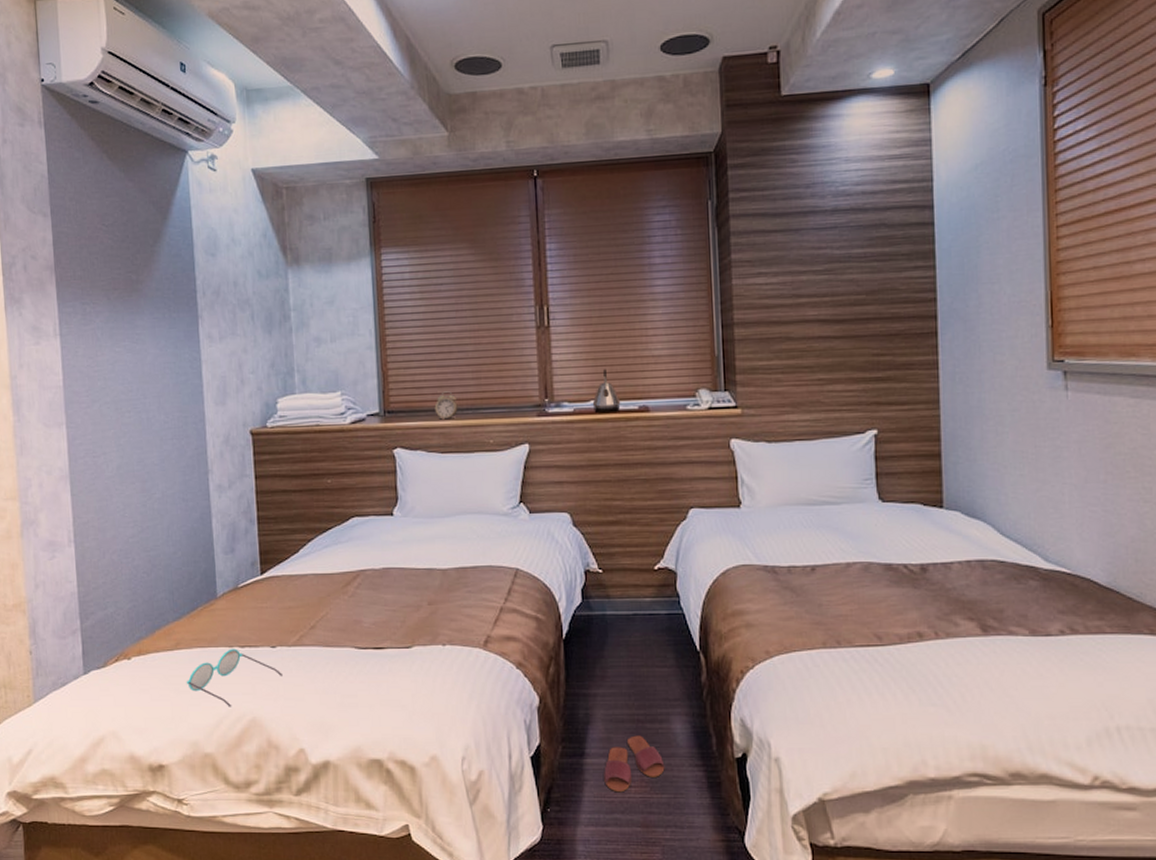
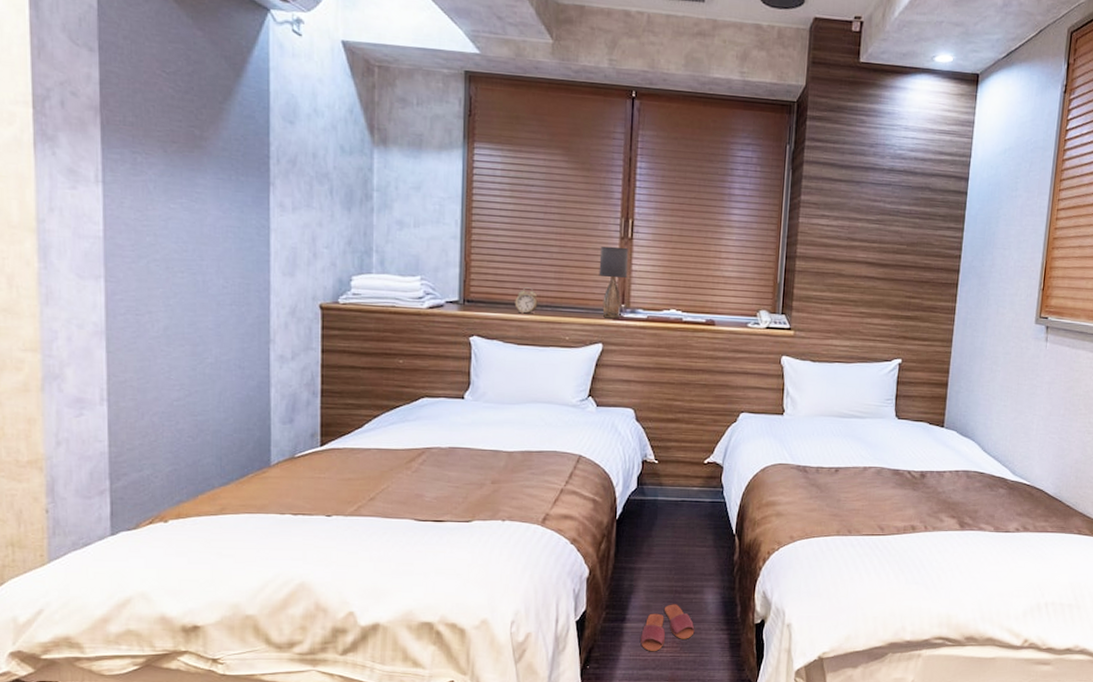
eyeglasses: present [186,648,282,707] -> none [230,516,336,572]
table lamp: none [517,337,549,416] -> present [599,246,629,319]
kettle: present [592,369,621,414] -> none [664,283,691,324]

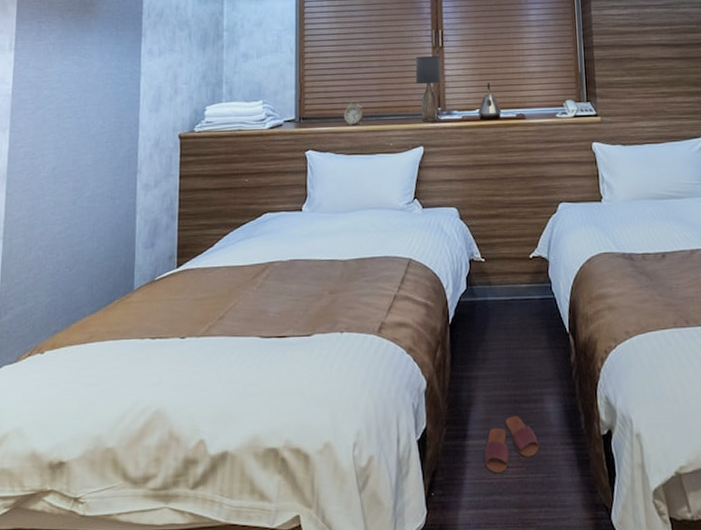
kettle: none [664,283,691,324] -> present [478,83,502,121]

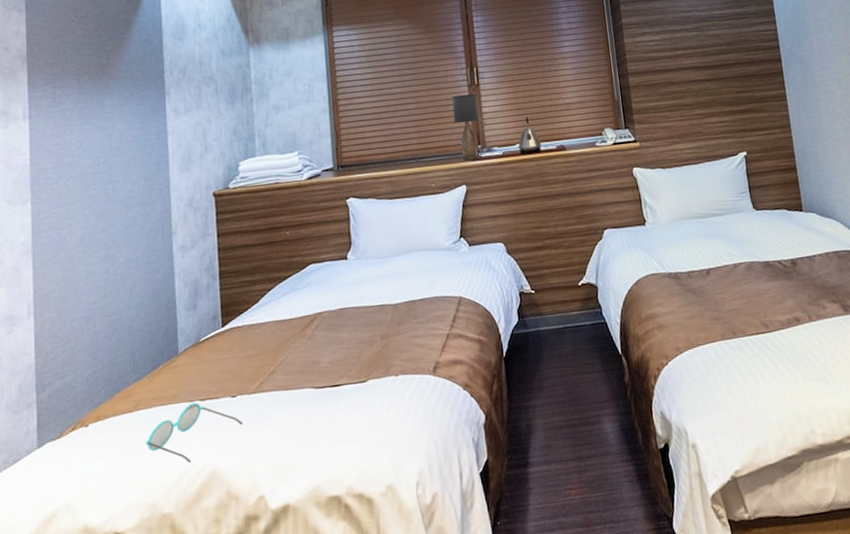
eyeglasses: none [95,340,189,400] -> present [145,402,243,463]
alarm clock: present [343,101,364,125] -> none [382,144,404,170]
slippers: present [484,416,539,474] -> none [546,439,600,497]

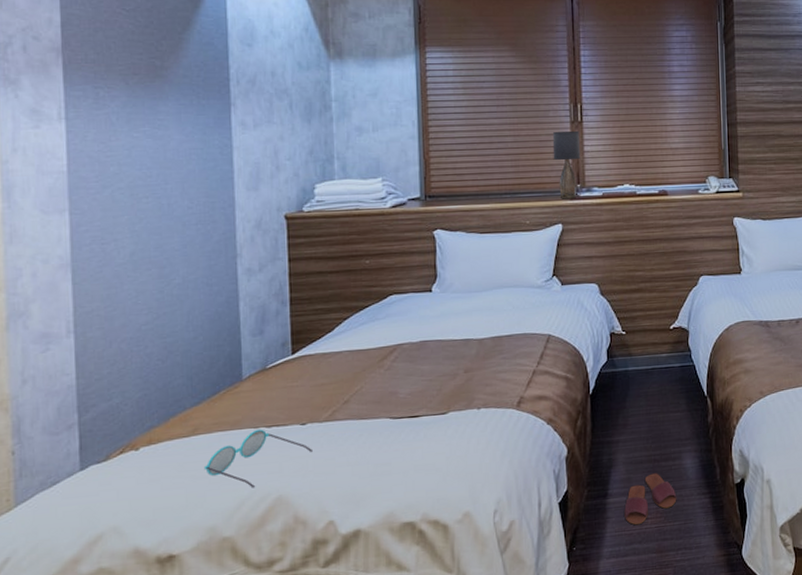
kettle: present [518,117,542,155] -> none [619,159,644,198]
slippers: none [546,439,600,497] -> present [624,473,677,526]

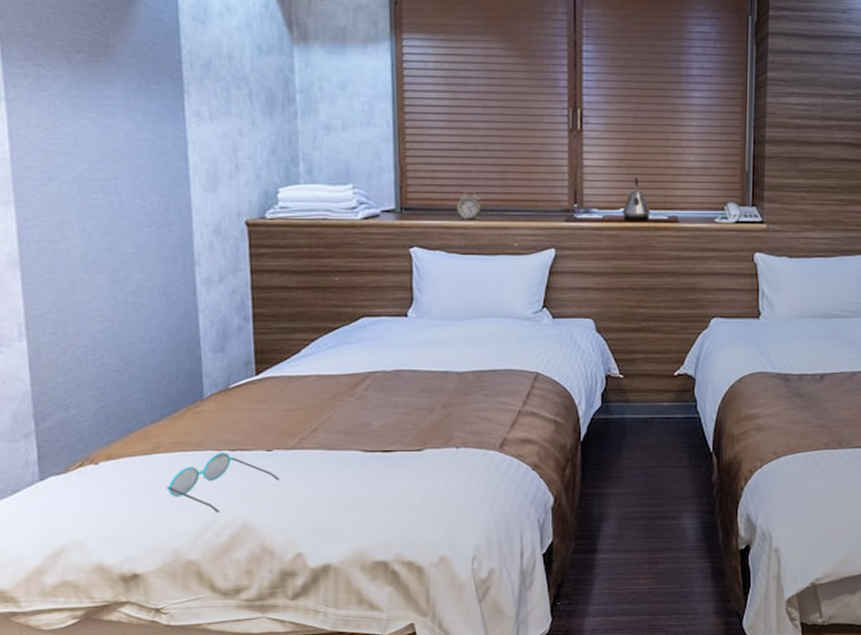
alarm clock: none [474,177,497,203] -> present [456,191,482,220]
table lamp: present [552,131,581,199] -> none [547,140,579,221]
kettle: none [619,159,644,198] -> present [622,178,651,222]
slippers: present [624,473,677,526] -> none [614,531,673,585]

